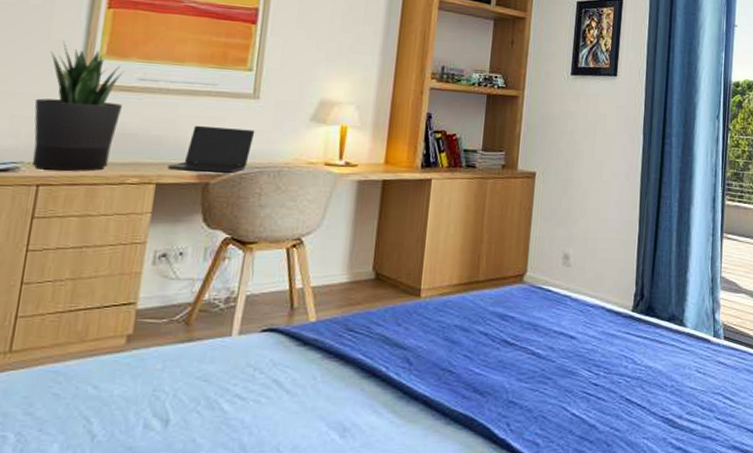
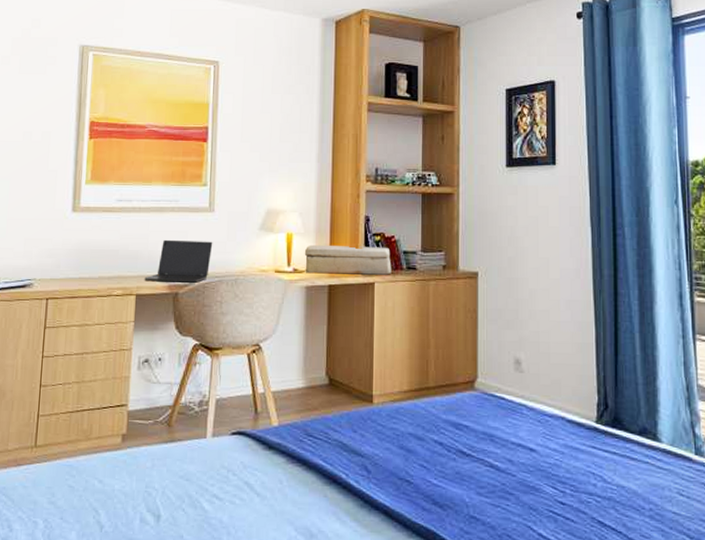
planter: present [31,41,124,171] -> none [41,171,106,285]
decorative box: none [358,138,451,172] -> present [304,244,392,275]

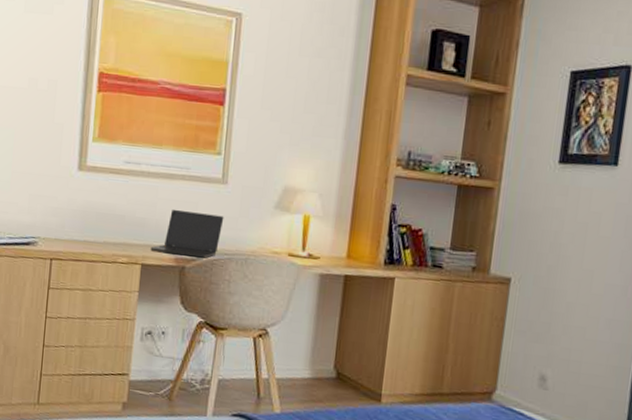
decorative box: present [304,244,392,275] -> none [320,230,416,271]

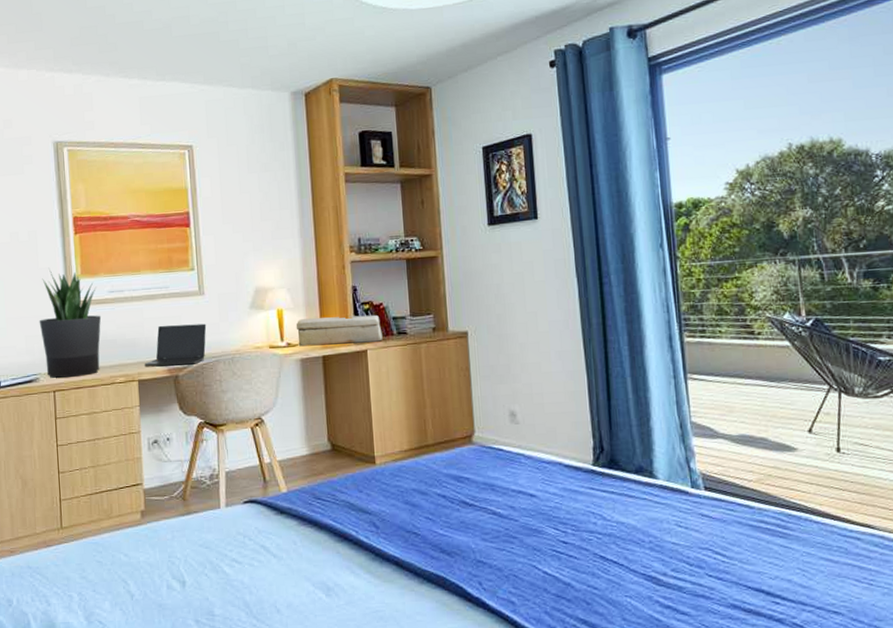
planter: none [45,125,113,249] -> present [39,268,102,378]
decorative box: none [320,230,416,271] -> present [296,314,383,347]

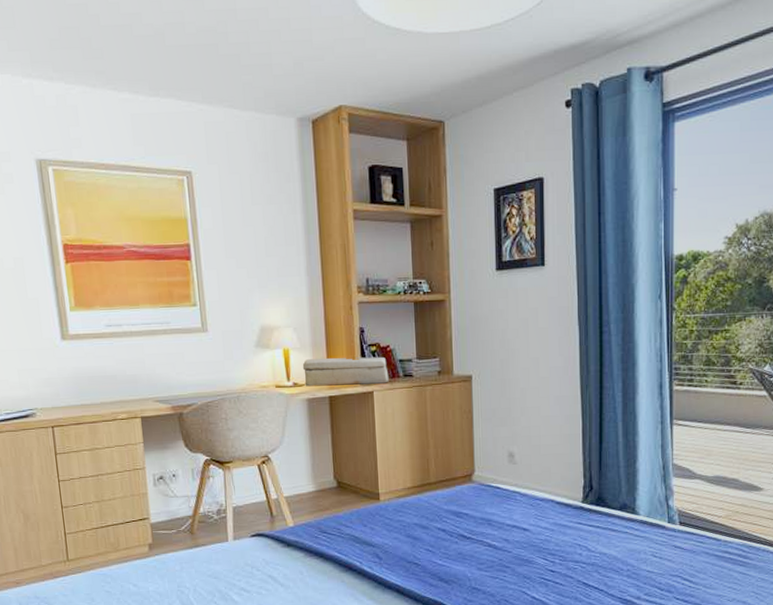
planter: present [39,268,102,378] -> none [31,299,101,413]
laptop: present [144,323,207,367] -> none [147,361,211,404]

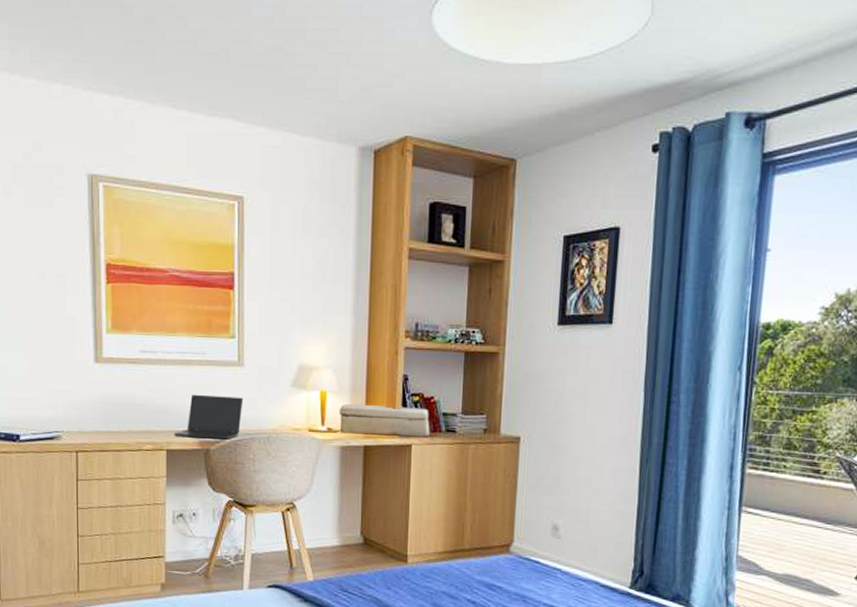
laptop: none [147,361,211,404] -> present [174,394,244,440]

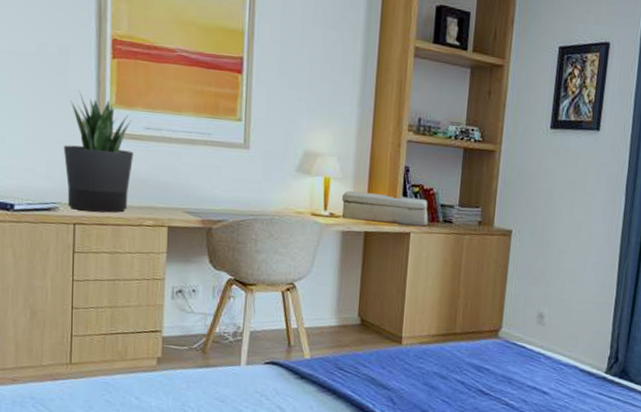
planter: none [63,318,131,439] -> present [63,91,134,213]
laptop: present [174,394,244,440] -> none [176,173,248,219]

